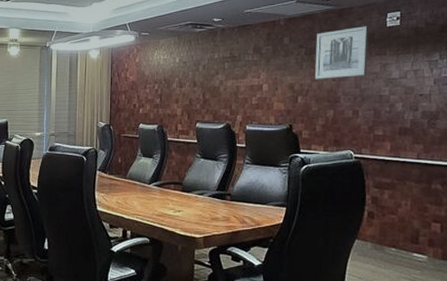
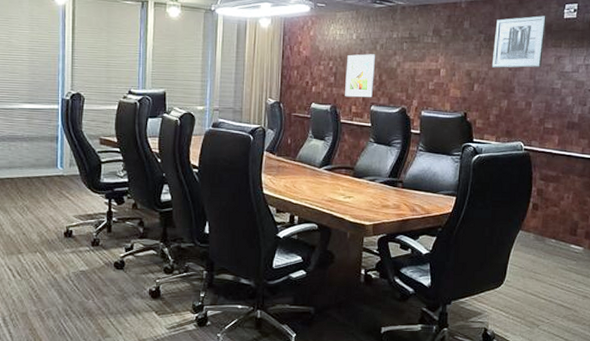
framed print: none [170,75,199,117] -> present [345,54,376,98]

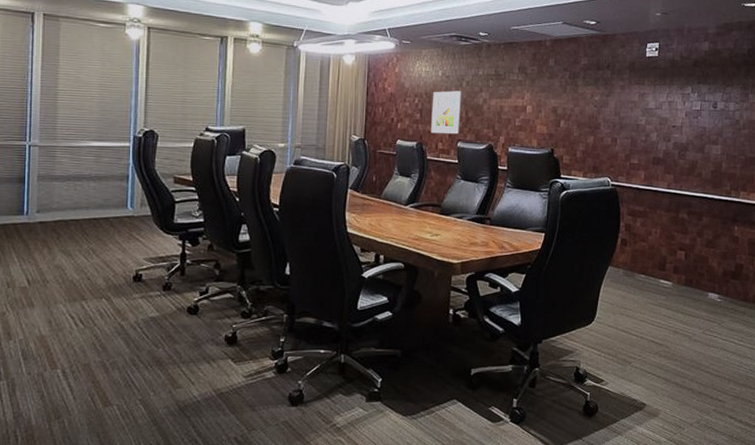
wall art: present [491,15,547,68] -> none [577,54,630,105]

